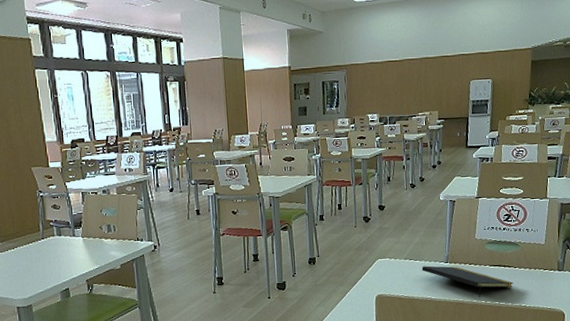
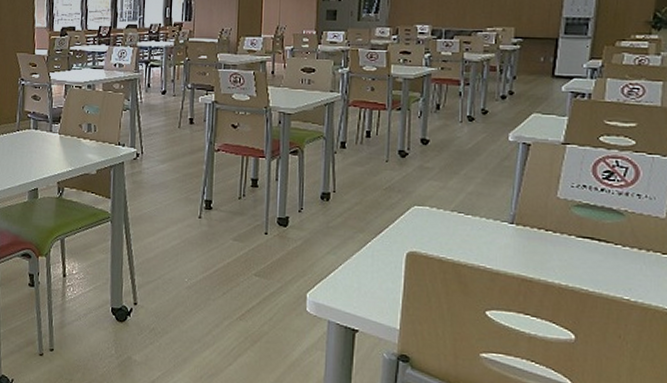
notepad: present [421,266,513,298] -> none [474,223,611,278]

